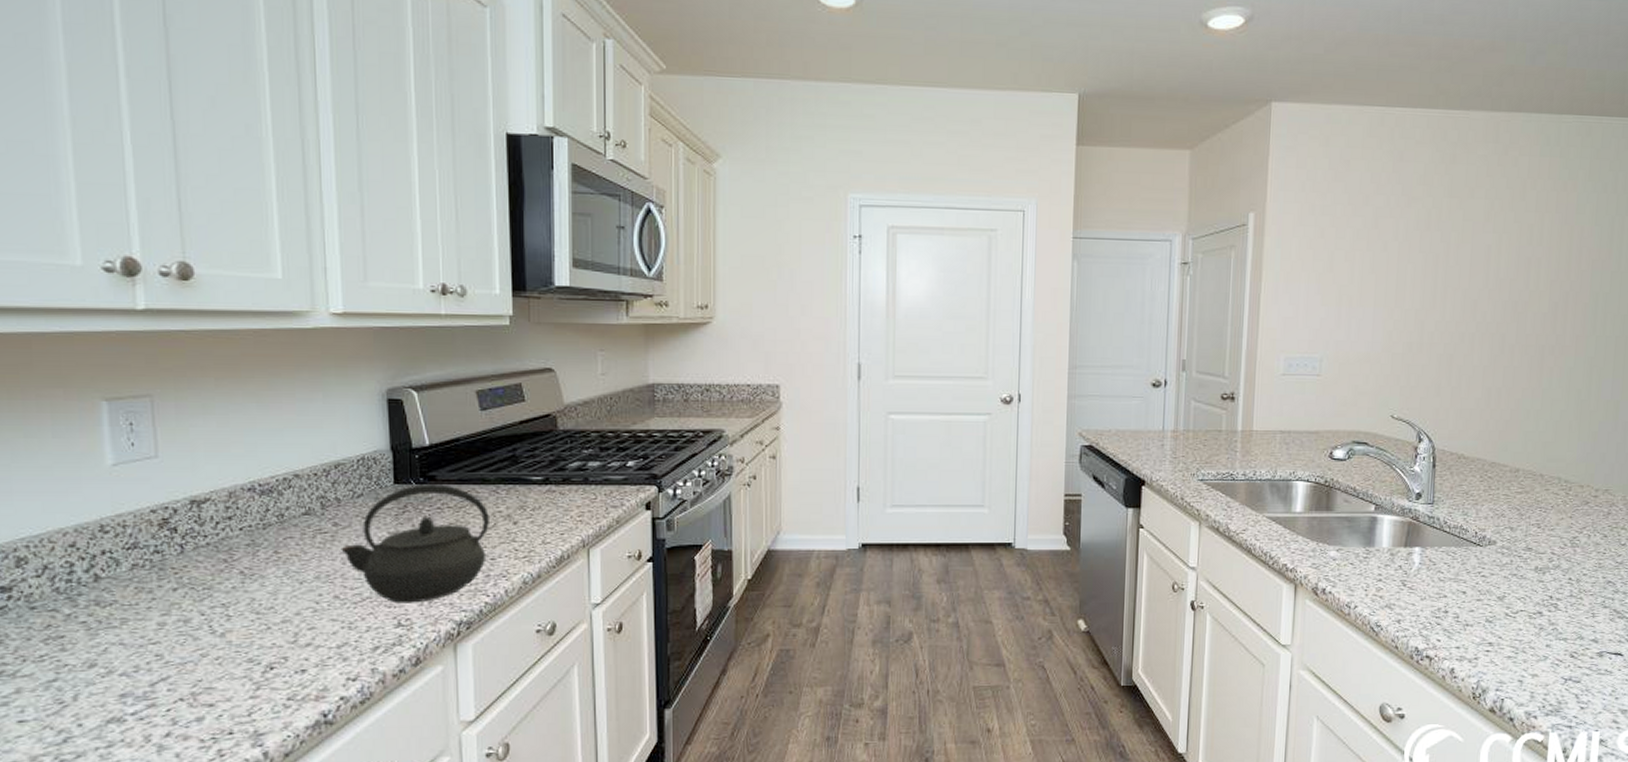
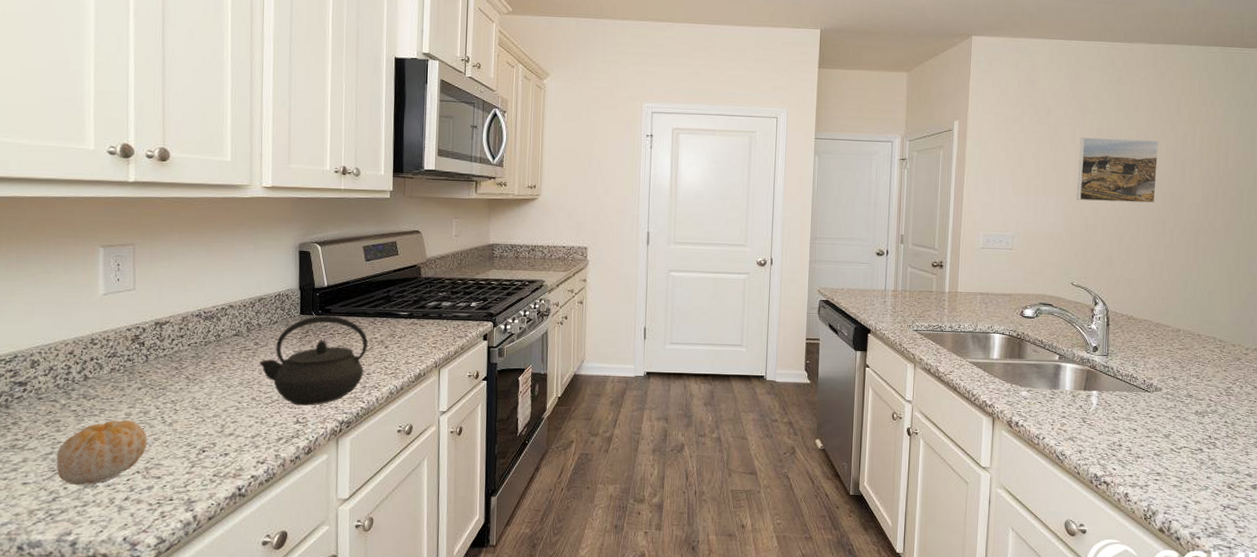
fruit: none [63,631,192,721] -> present [56,420,148,486]
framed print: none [1398,232,1500,315] -> present [1076,137,1159,204]

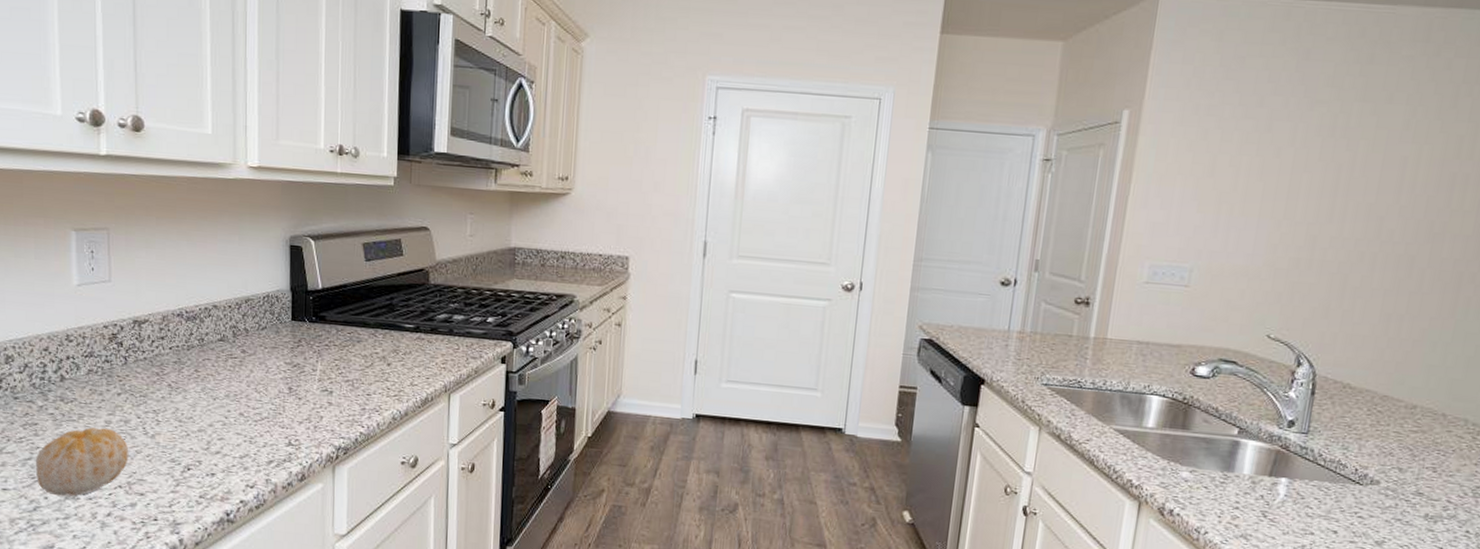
kettle: present [259,315,368,406] -> none [247,323,368,427]
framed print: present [1076,137,1159,204] -> none [1287,137,1420,233]

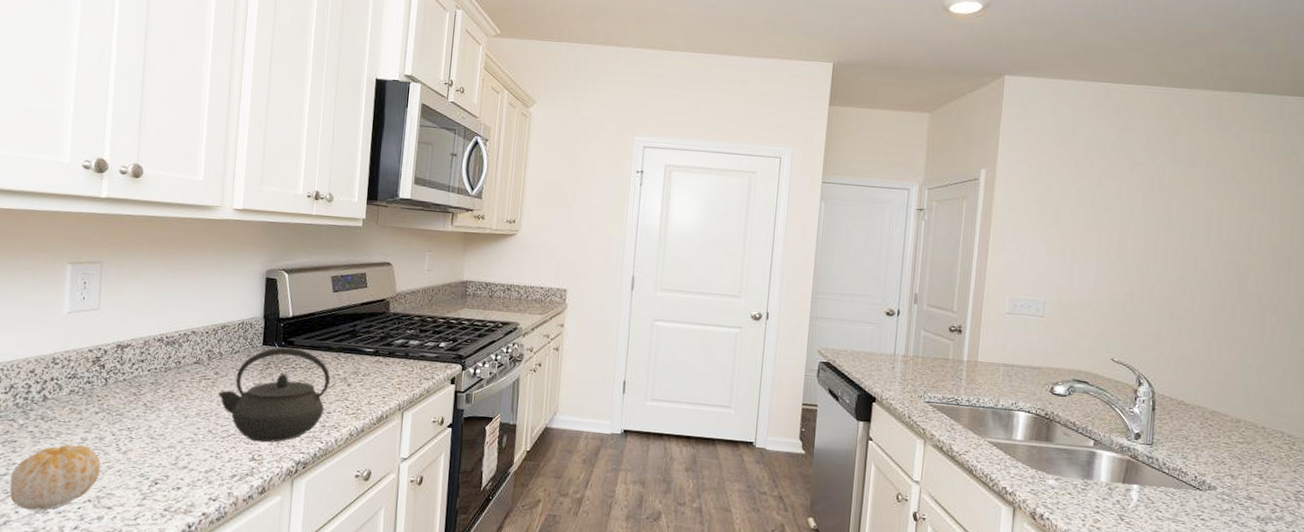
kettle: none [247,323,368,427] -> present [218,347,330,443]

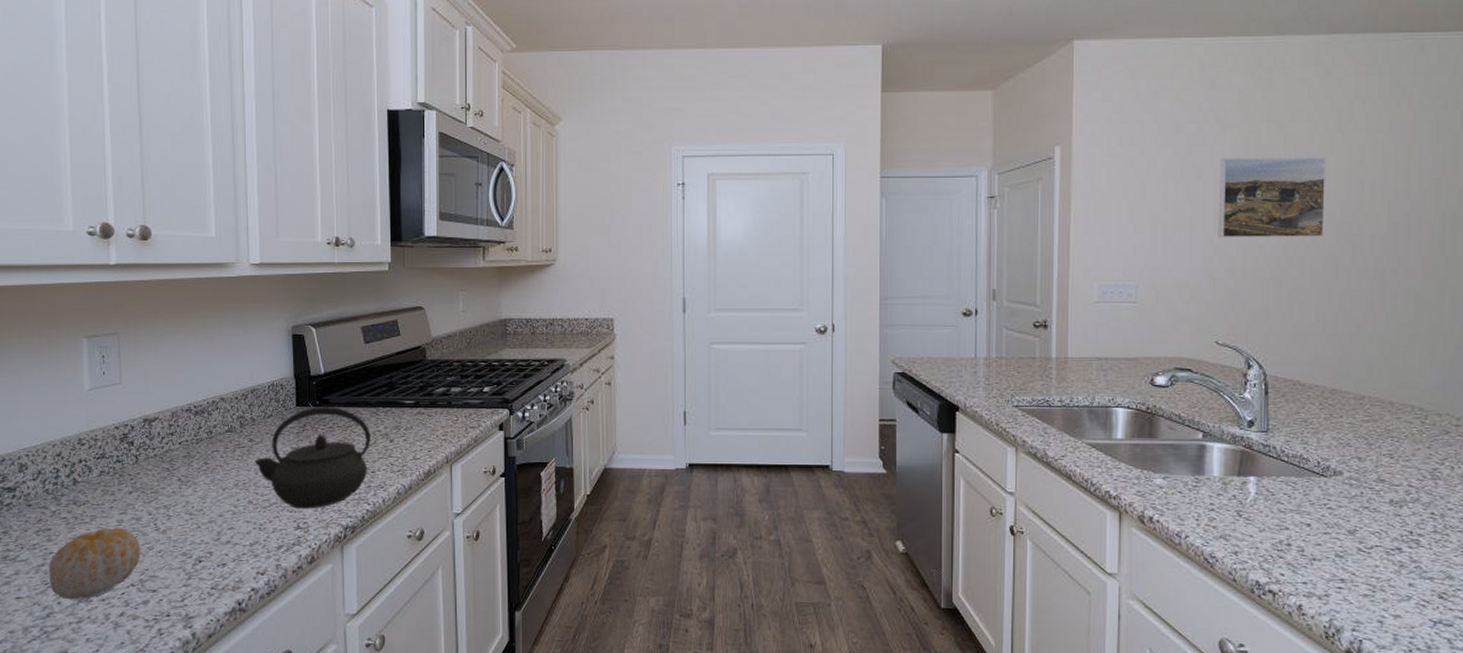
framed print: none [1120,193,1222,273] -> present [1218,157,1327,238]

